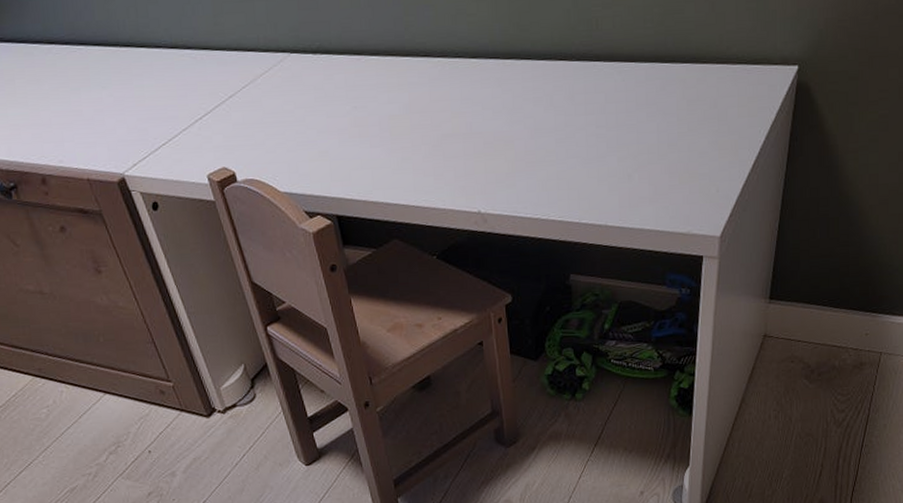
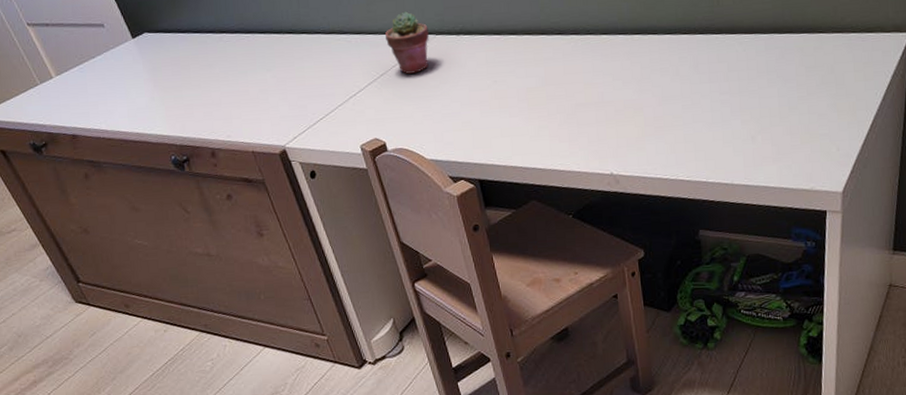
potted succulent: none [234,25,283,96] -> present [385,11,429,74]

